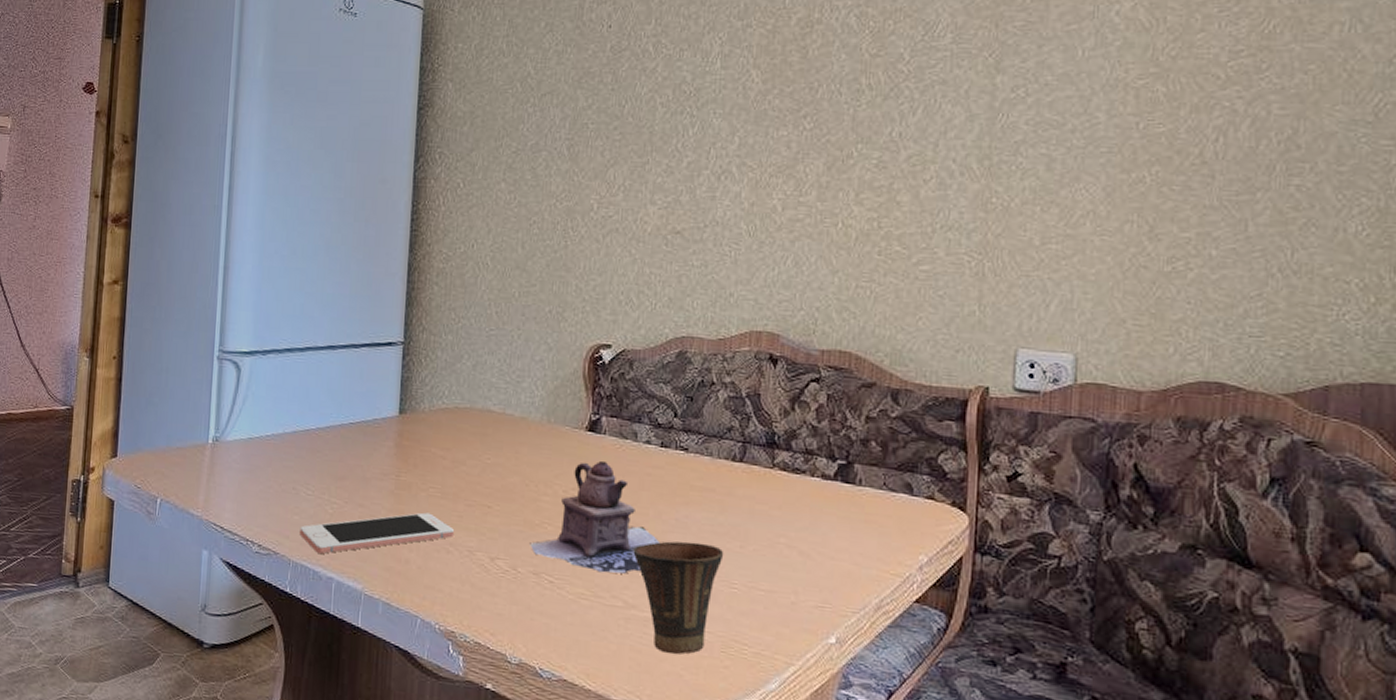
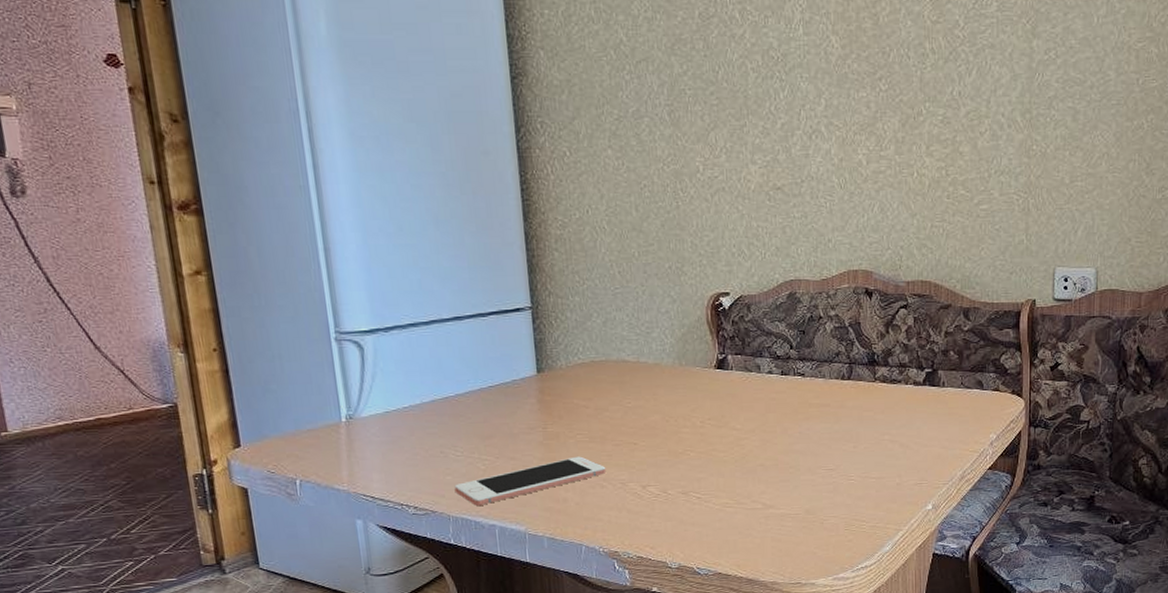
teapot: present [530,460,659,574] -> none [676,392,787,484]
cup: present [633,541,724,655] -> none [766,448,841,539]

